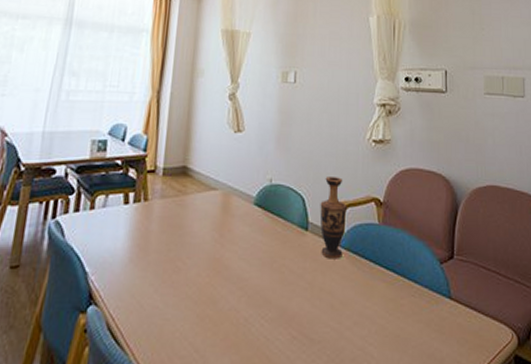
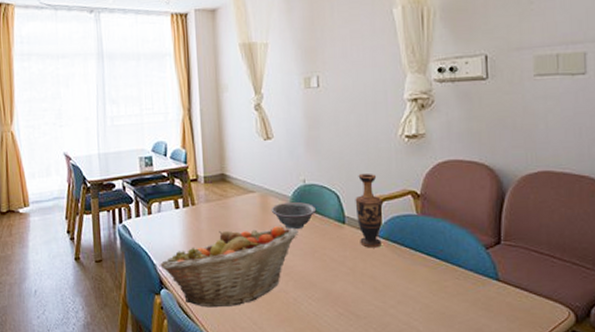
fruit basket: none [93,230,259,330] -> present [160,226,298,308]
decorative bowl: none [232,202,281,236] -> present [271,201,317,230]

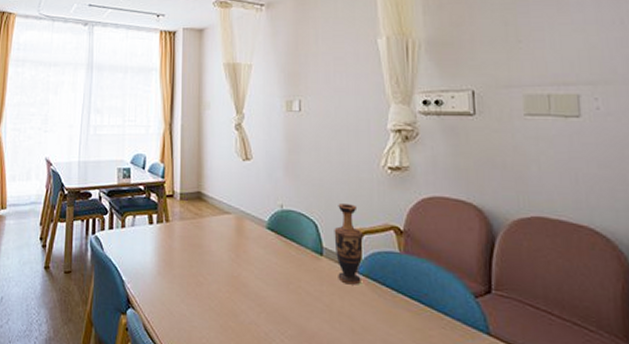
fruit basket: present [160,226,298,308] -> none [129,251,273,335]
decorative bowl: present [271,201,317,230] -> none [246,226,294,258]

